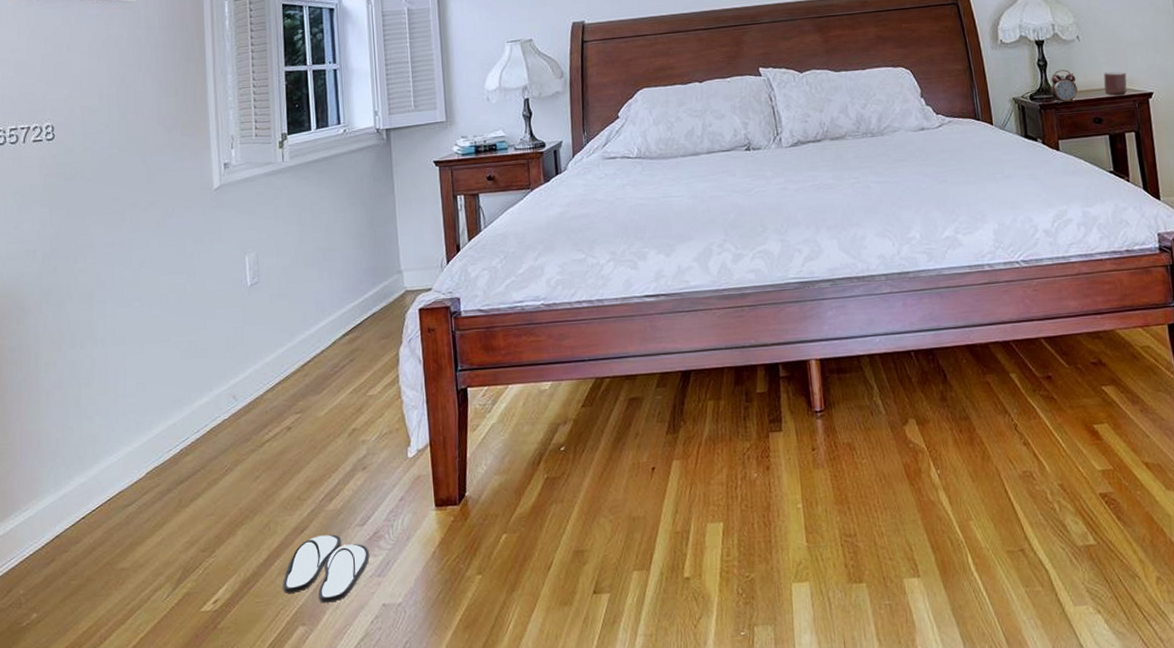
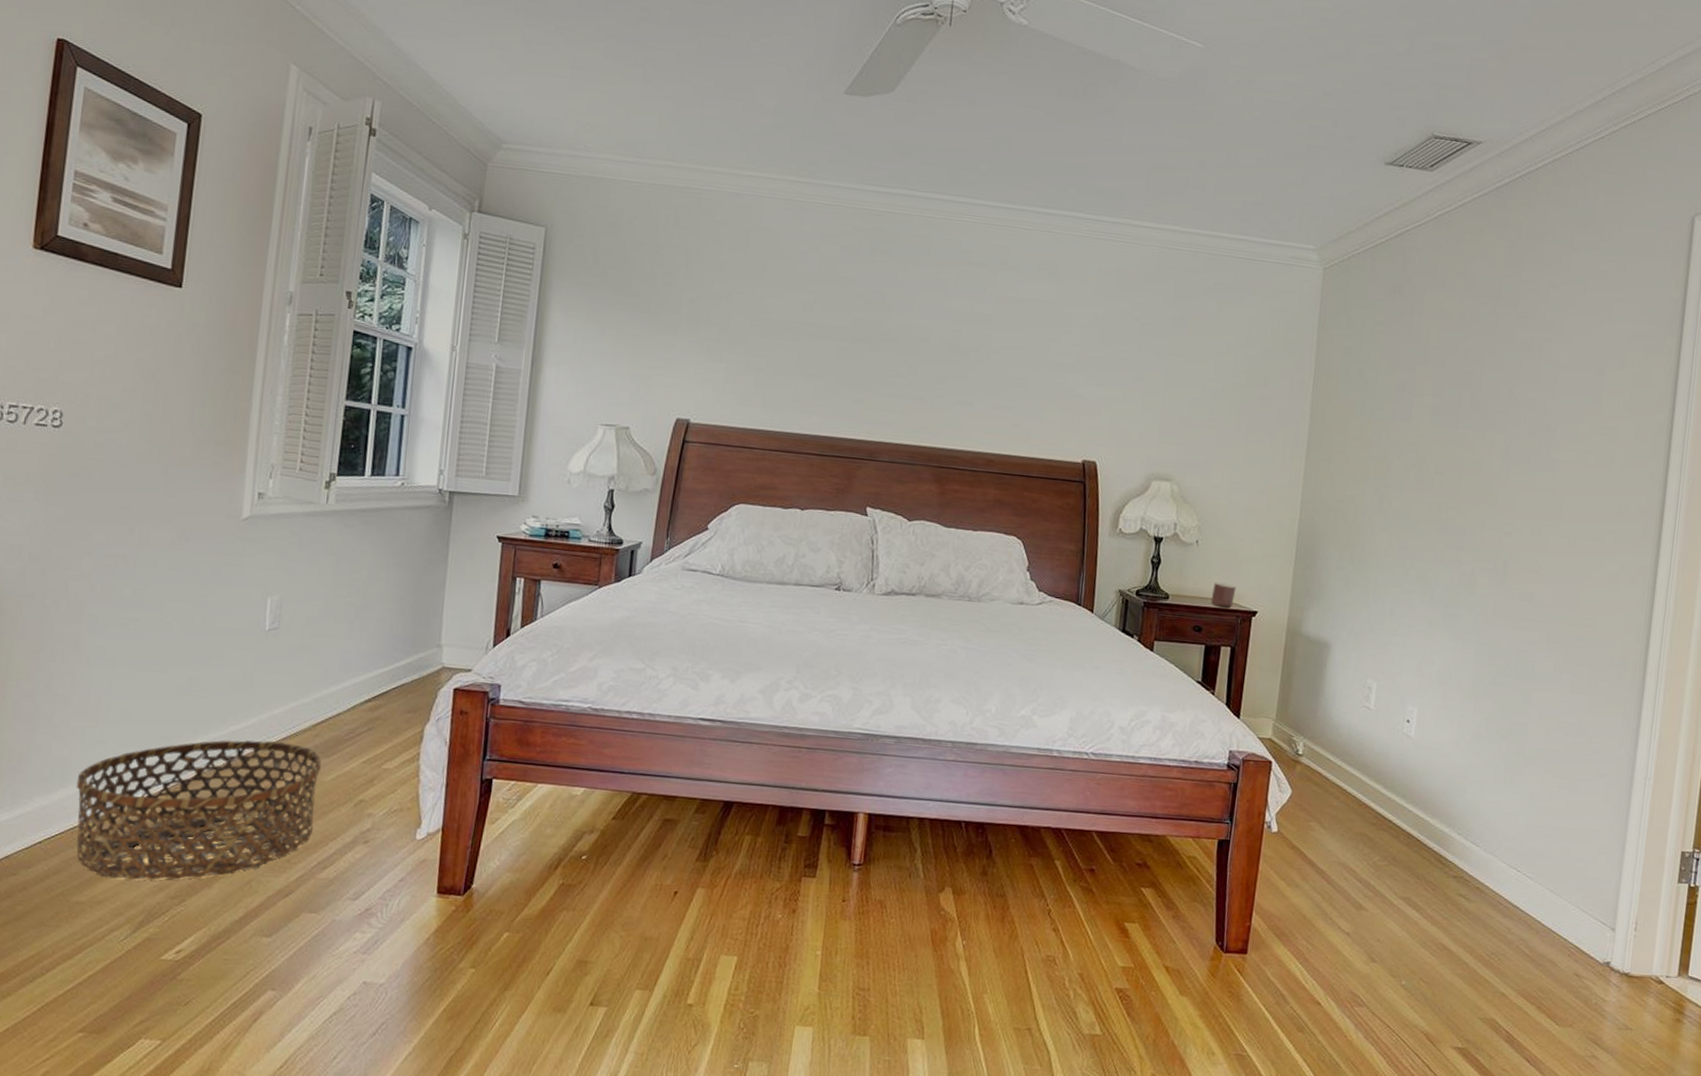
basket: none [107,387,316,541] -> present [76,740,321,880]
slippers: present [283,534,370,603] -> none [256,902,358,972]
alarm clock: present [1050,69,1078,104] -> none [1158,571,1186,606]

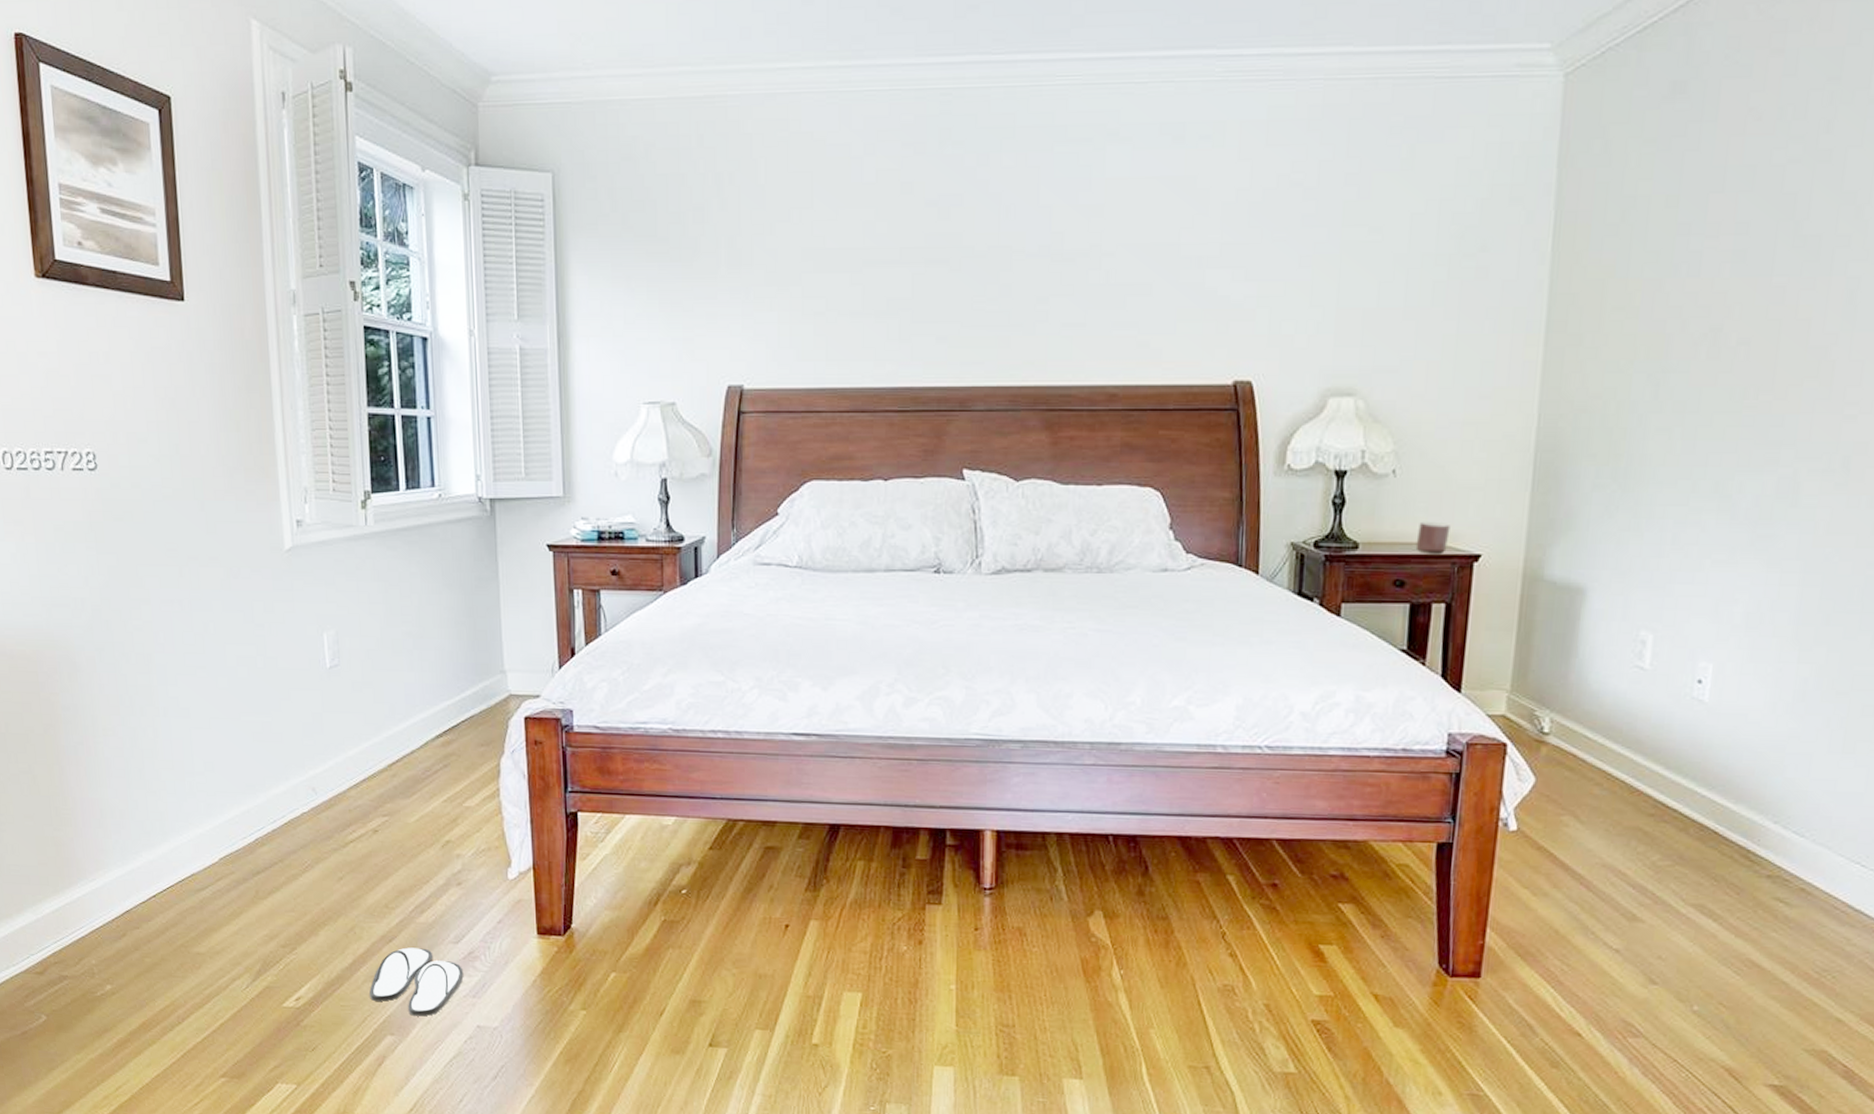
basket: present [76,740,321,880] -> none [176,784,405,930]
slippers: none [256,902,358,972] -> present [369,947,464,1017]

